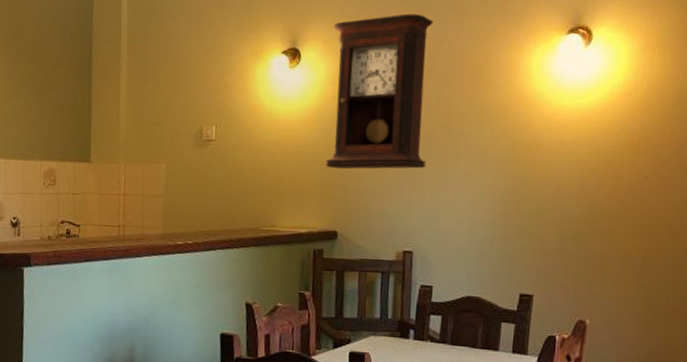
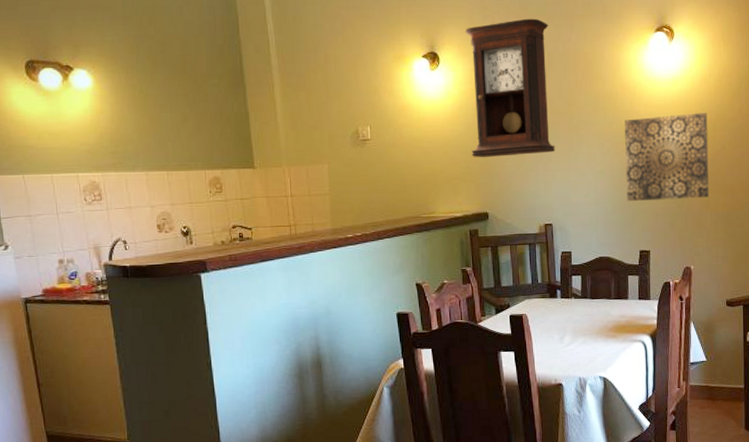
wall art: none [510,133,628,237] -> present [624,113,710,202]

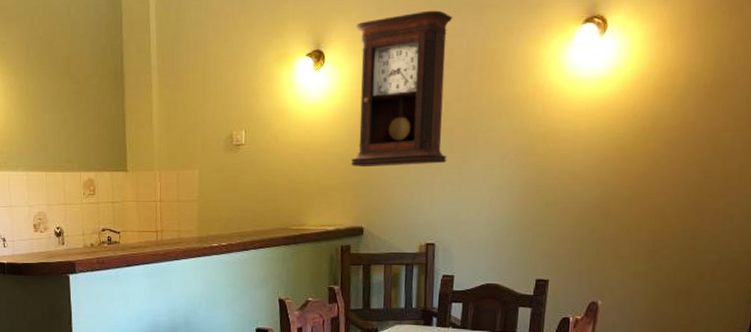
wall art: present [624,113,710,202] -> none [527,120,641,223]

